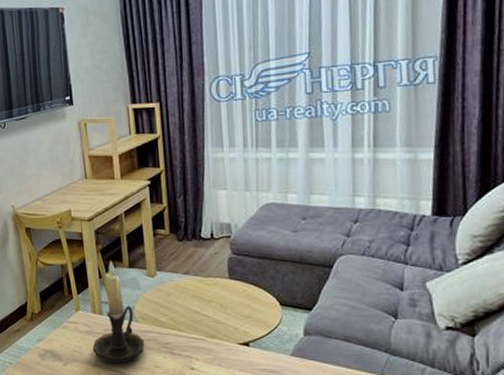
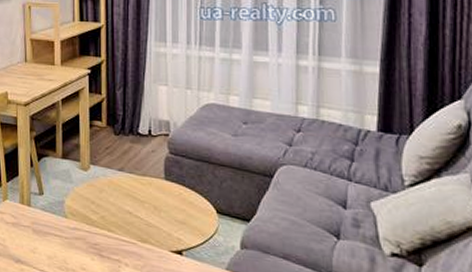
candle holder: present [92,261,145,364] -> none [17,149,73,262]

